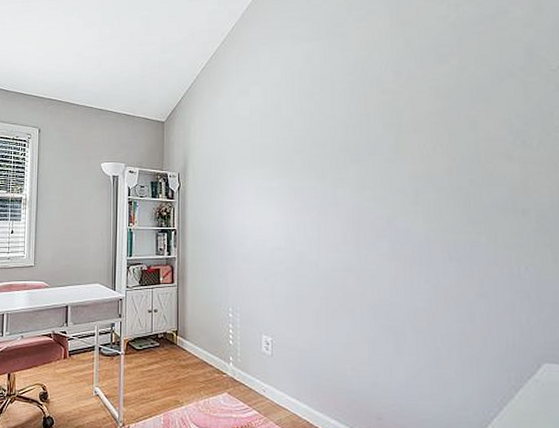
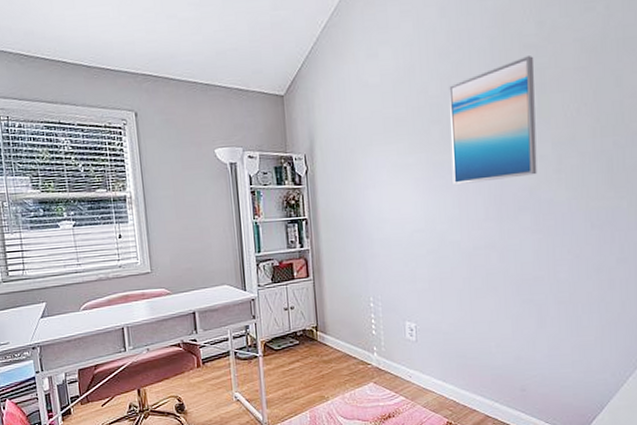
wall art: none [311,99,395,209] -> present [449,56,537,185]

